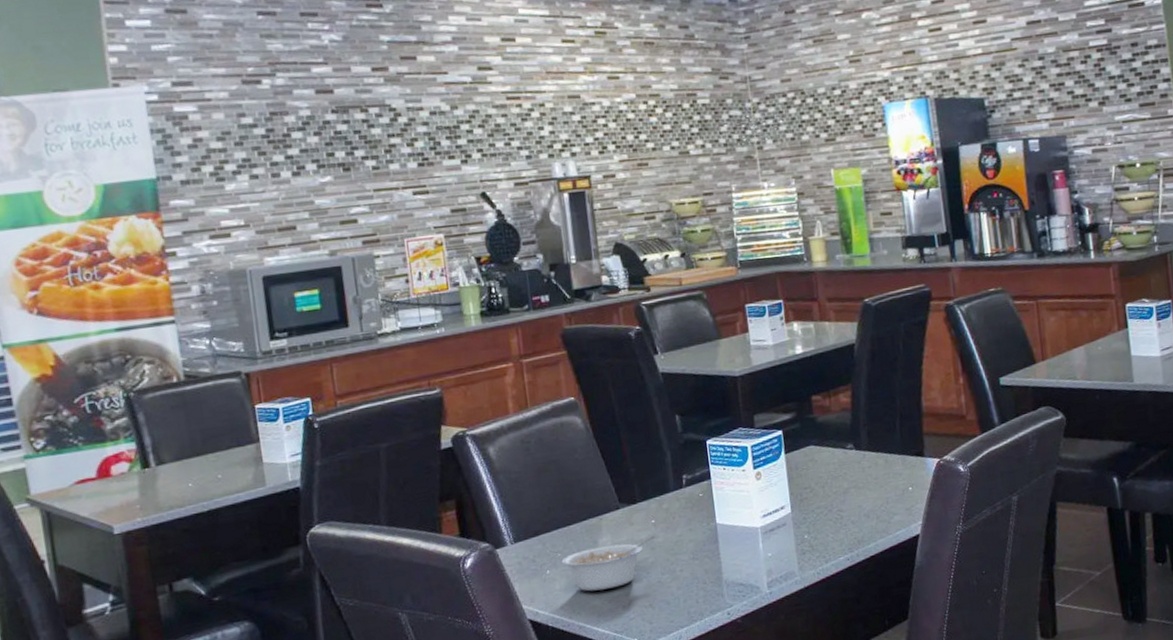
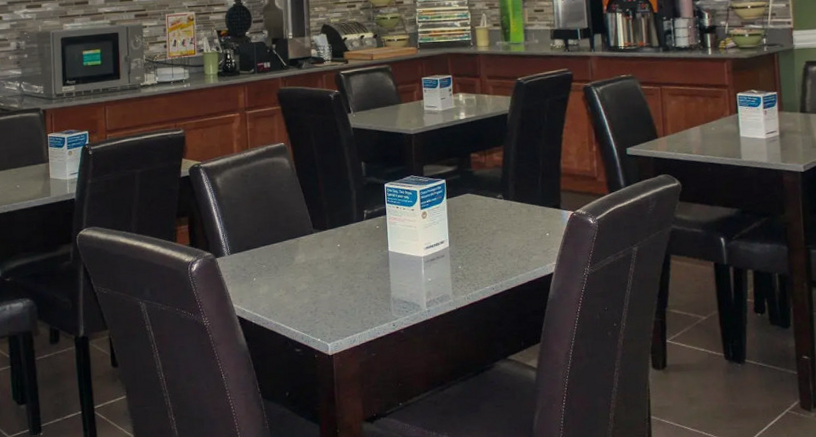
legume: present [561,535,655,591] -> none [265,257,339,298]

